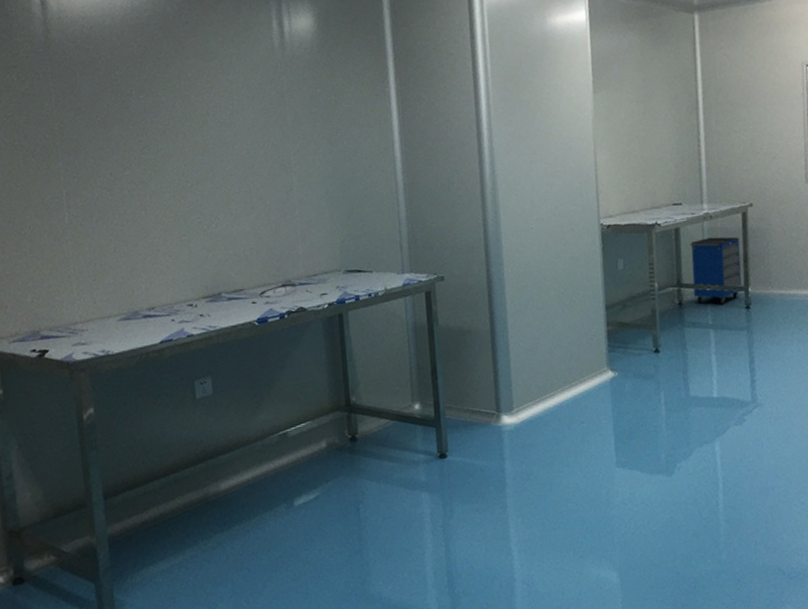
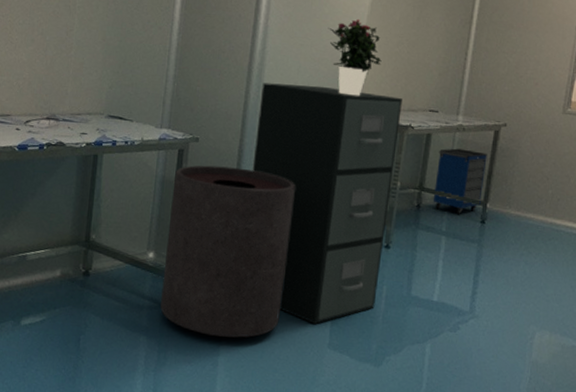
trash can: none [426,298,562,479] -> present [160,165,295,338]
filing cabinet: none [498,196,656,445] -> present [252,82,402,324]
potted flower: none [554,124,616,204] -> present [328,18,382,96]

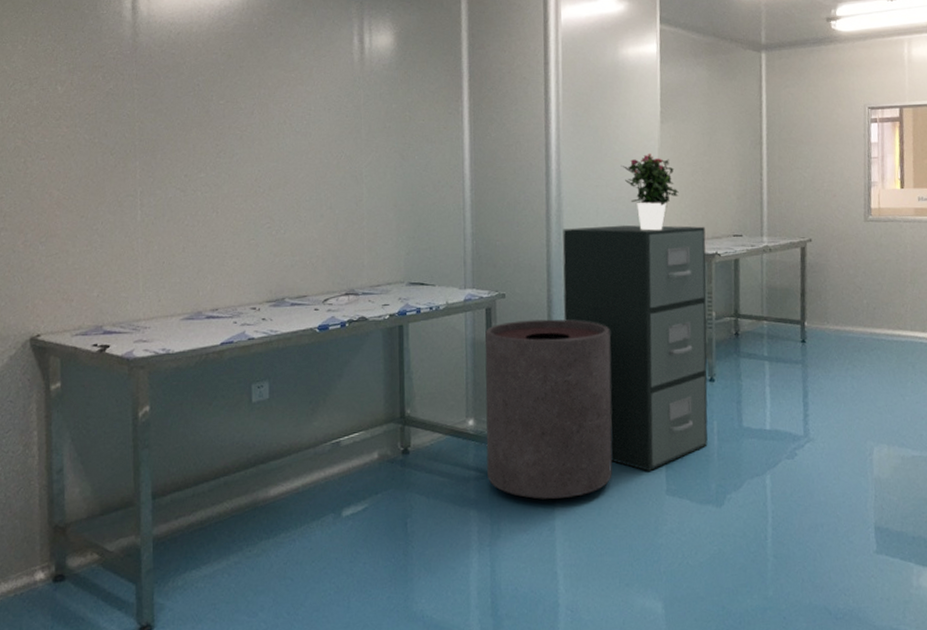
cabinet: present [432,148,487,215] -> none [748,270,798,338]

